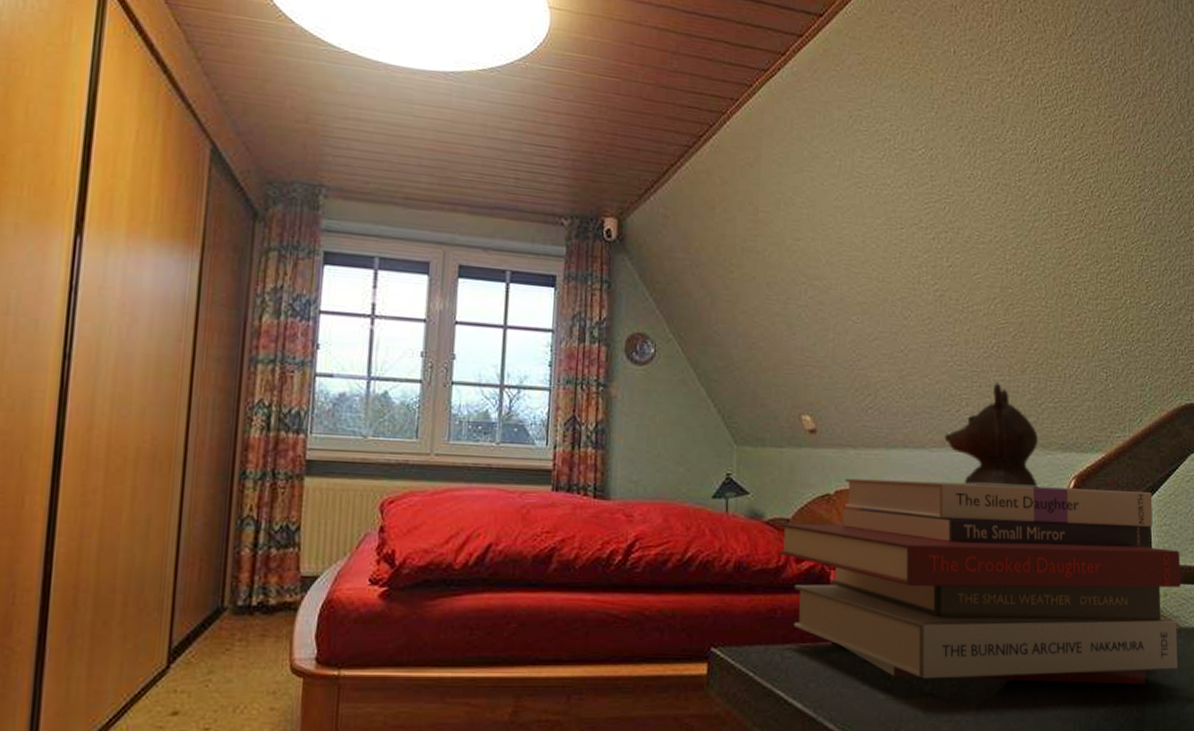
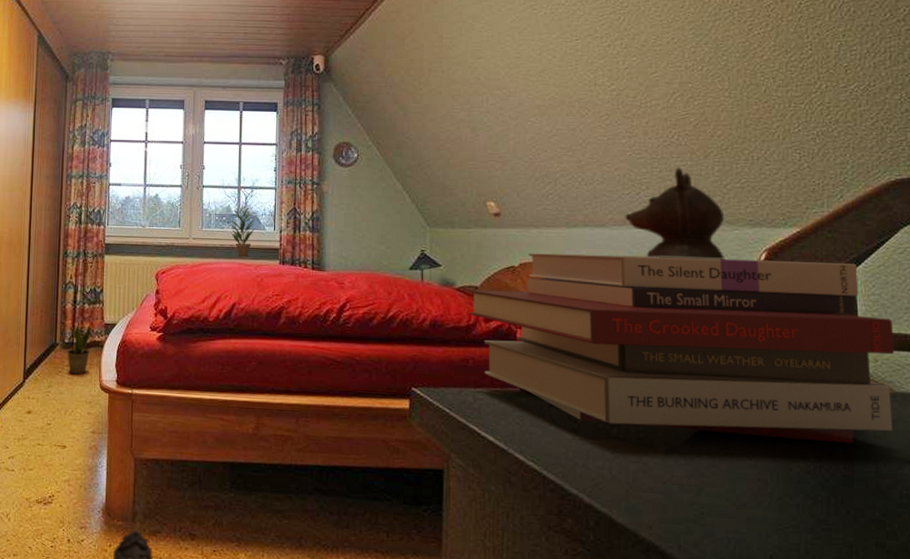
potted plant: none [240,579,280,653] -> present [67,325,91,375]
potted plant: none [485,411,521,482] -> present [228,206,255,258]

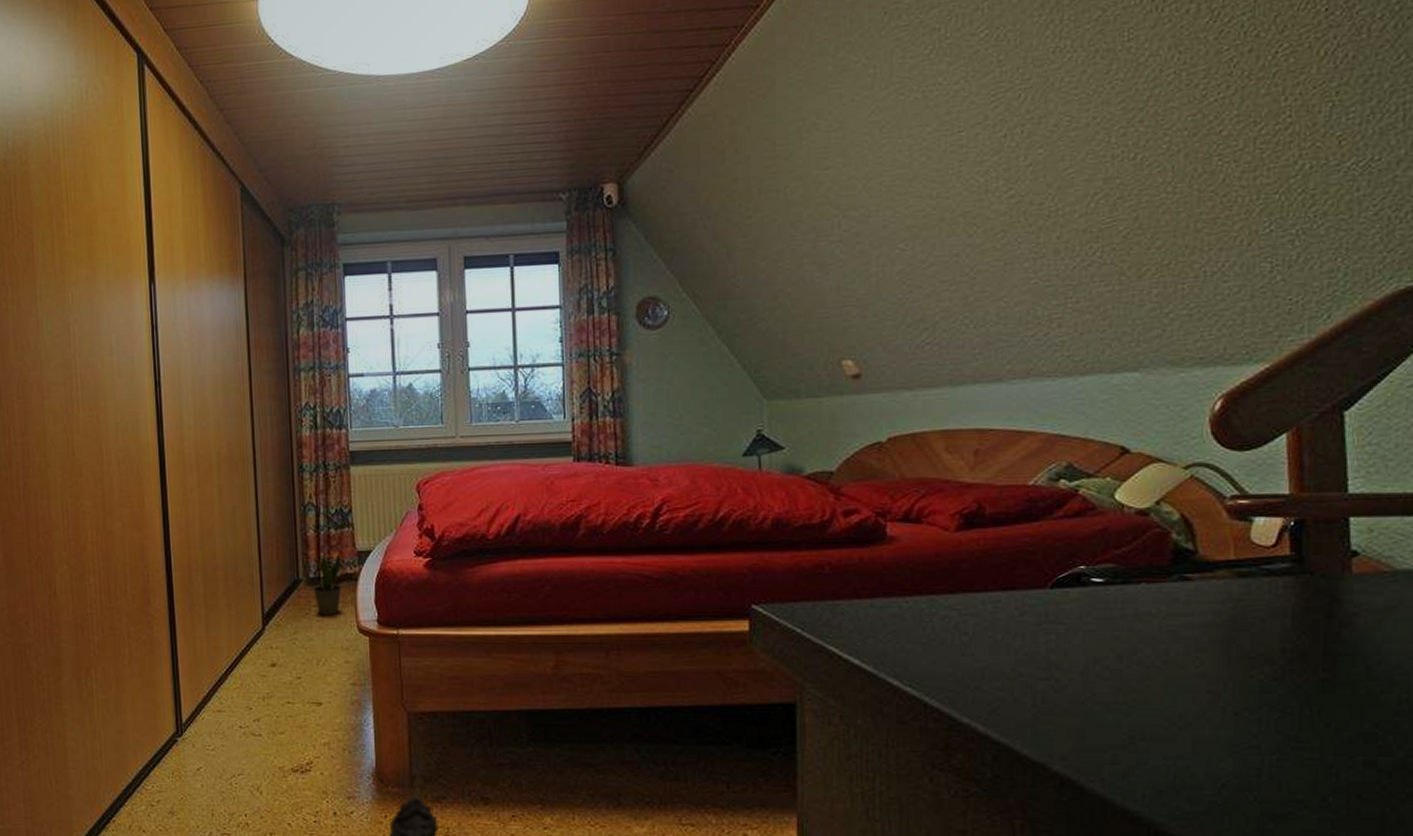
potted plant: present [228,206,255,258] -> none [505,390,539,457]
books: present [468,253,894,444] -> none [821,404,1397,639]
teddy bear: present [625,167,725,260] -> none [1029,295,1166,418]

